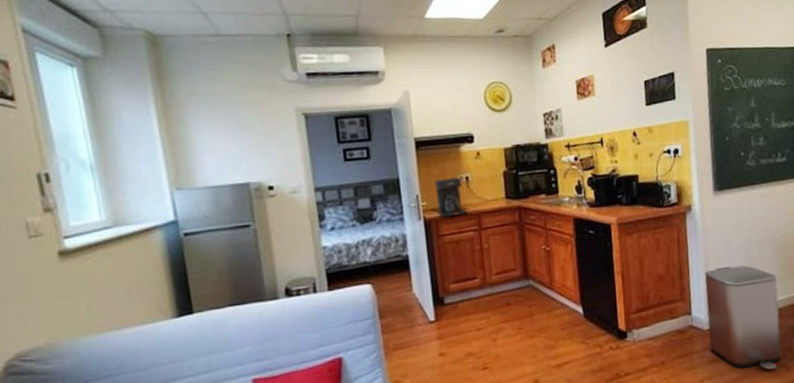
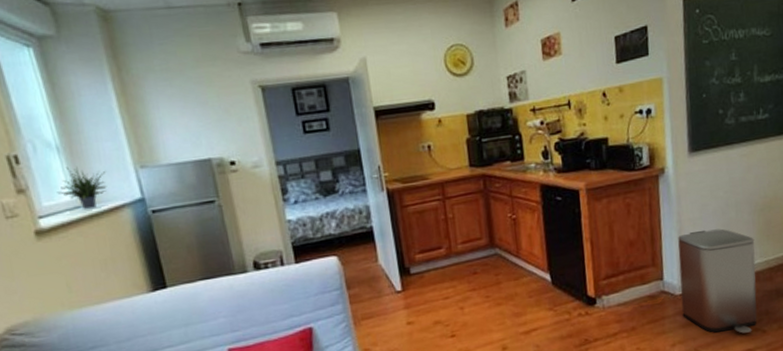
potted plant: none [86,186,140,231] -> present [57,167,107,210]
coffee maker: present [434,177,467,218] -> none [396,146,431,188]

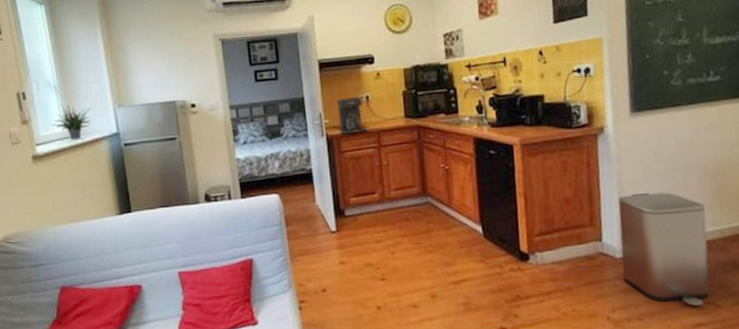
coffee maker: none [396,146,431,188] -> present [336,97,367,135]

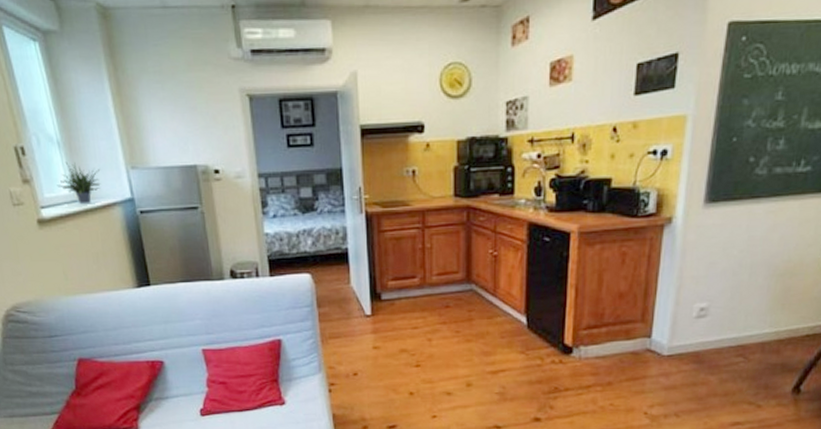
coffee maker: present [336,97,367,135] -> none [379,170,411,213]
pedal bin: present [618,192,710,306] -> none [667,290,767,405]

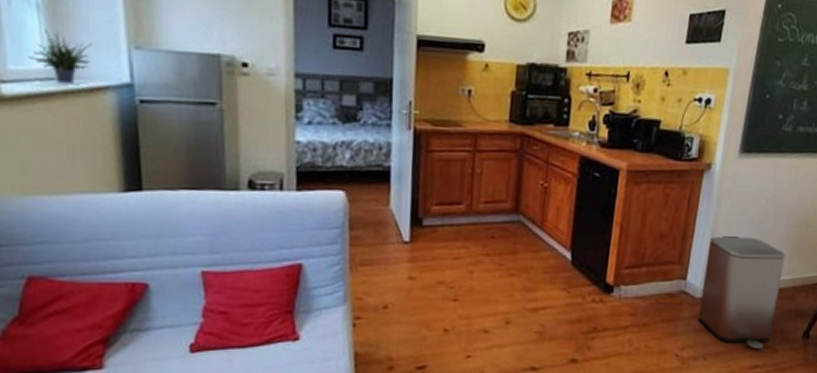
pedal bin: none [667,290,767,405] -> present [698,235,786,348]

